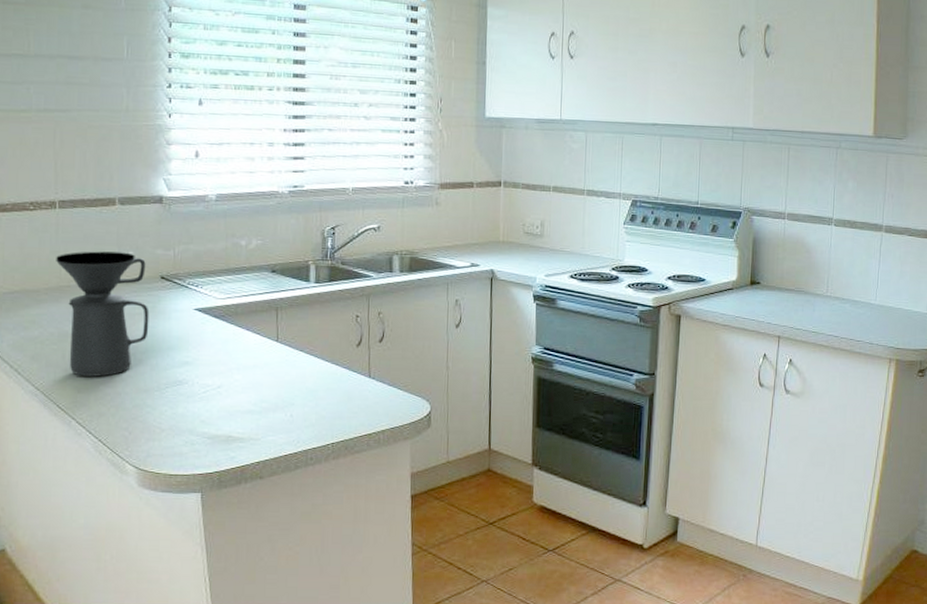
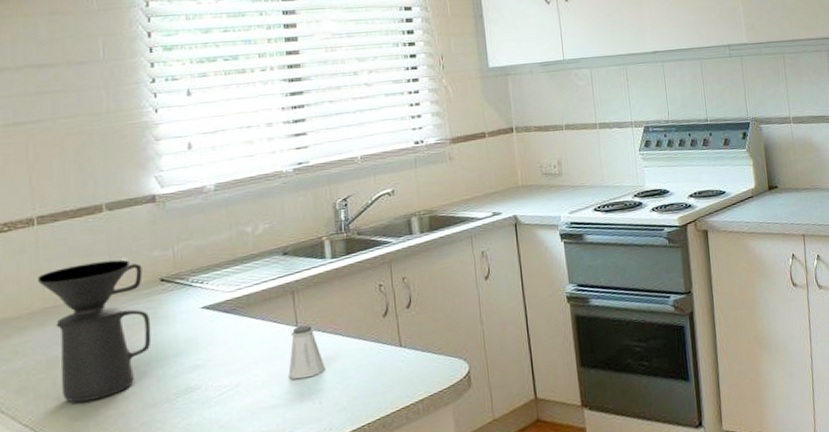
saltshaker: none [266,342,299,391] -> present [288,325,325,380]

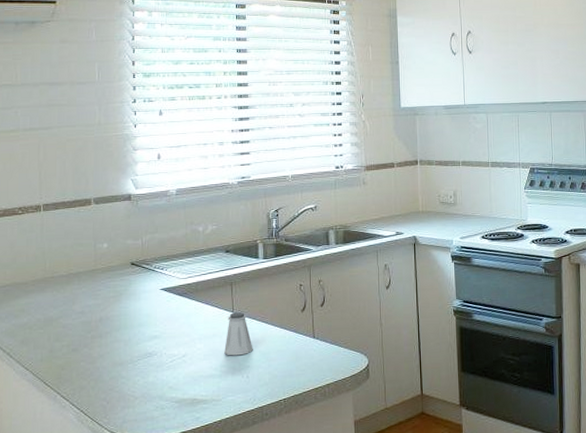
coffee maker: present [38,259,152,403] -> none [41,244,122,355]

